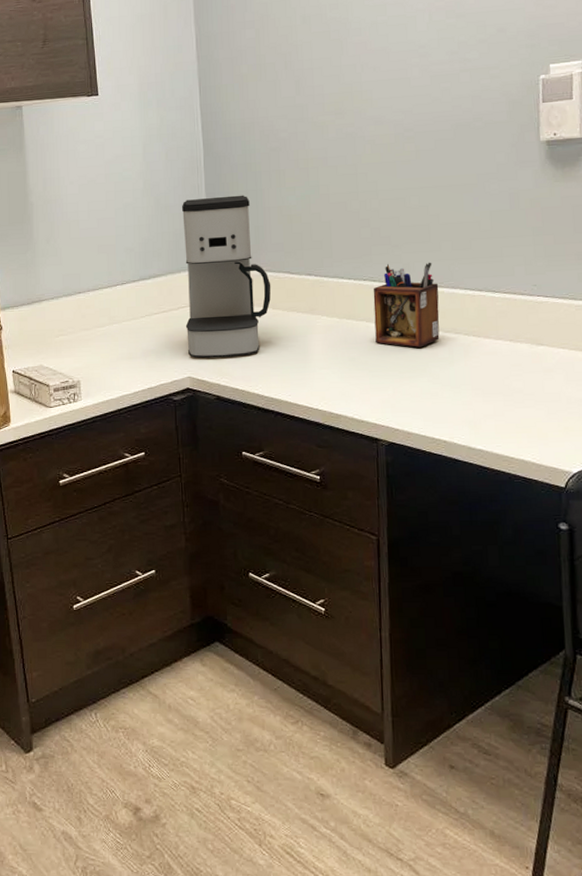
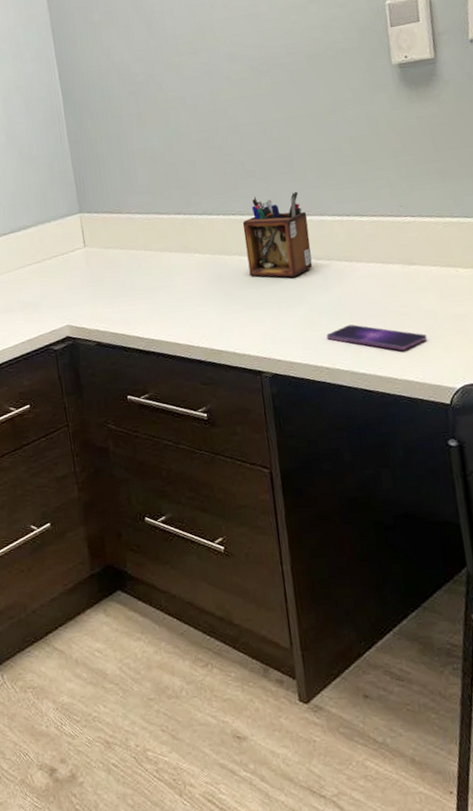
coffee maker: present [182,195,271,359] -> none [46,140,142,306]
smartphone: none [447,400,548,430] -> present [326,324,427,350]

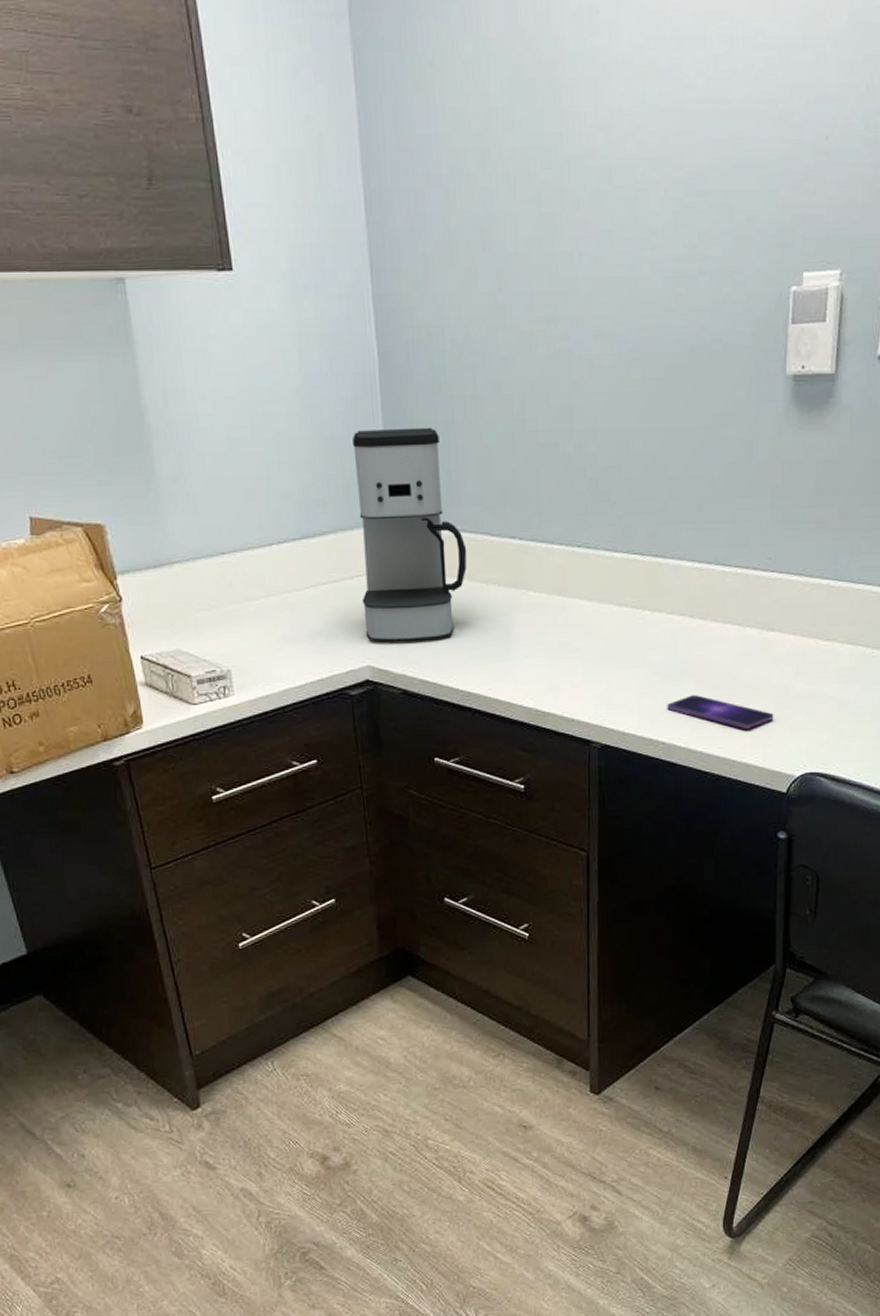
coffee maker: none [46,140,142,306] -> present [353,427,467,643]
desk organizer: present [242,191,313,277] -> none [588,525,664,632]

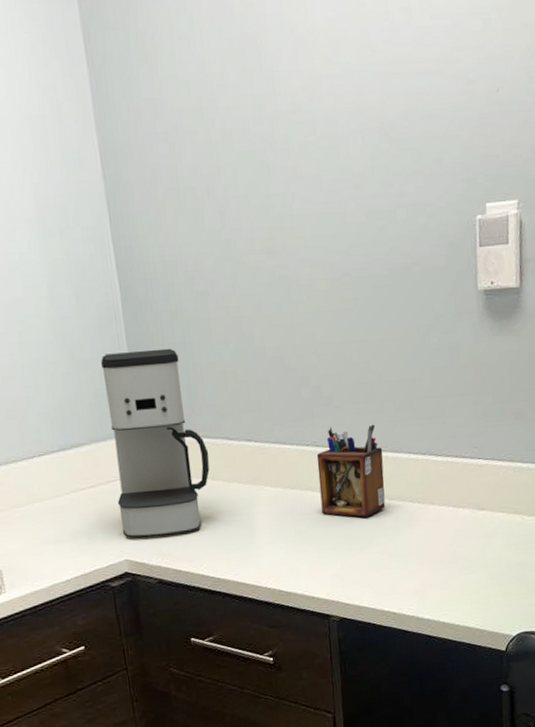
desk organizer: none [588,525,664,632] -> present [316,424,386,517]
smartphone: present [667,695,774,729] -> none [395,569,490,597]

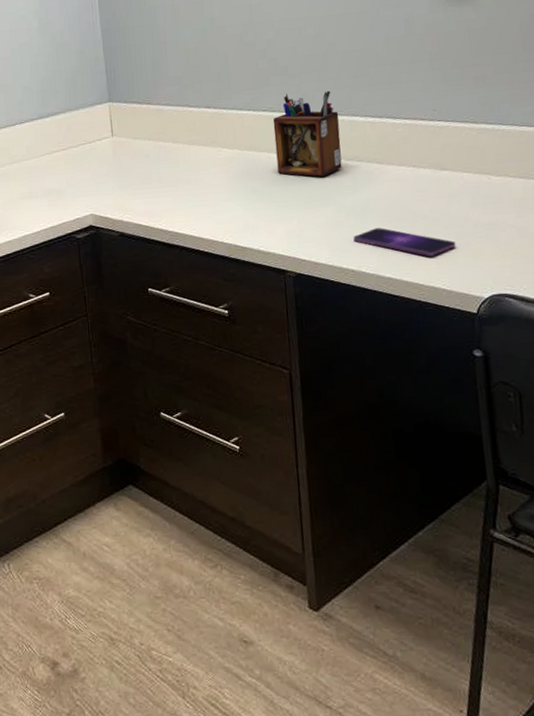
coffee maker: present [101,348,210,539] -> none [78,30,171,195]
smartphone: none [395,569,490,597] -> present [353,228,456,256]

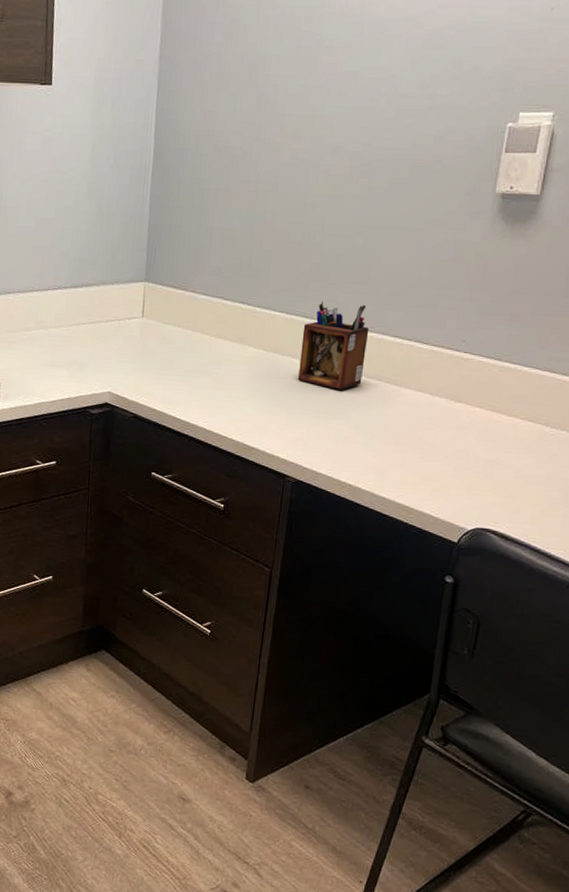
smartphone: present [353,228,456,256] -> none [357,448,453,483]

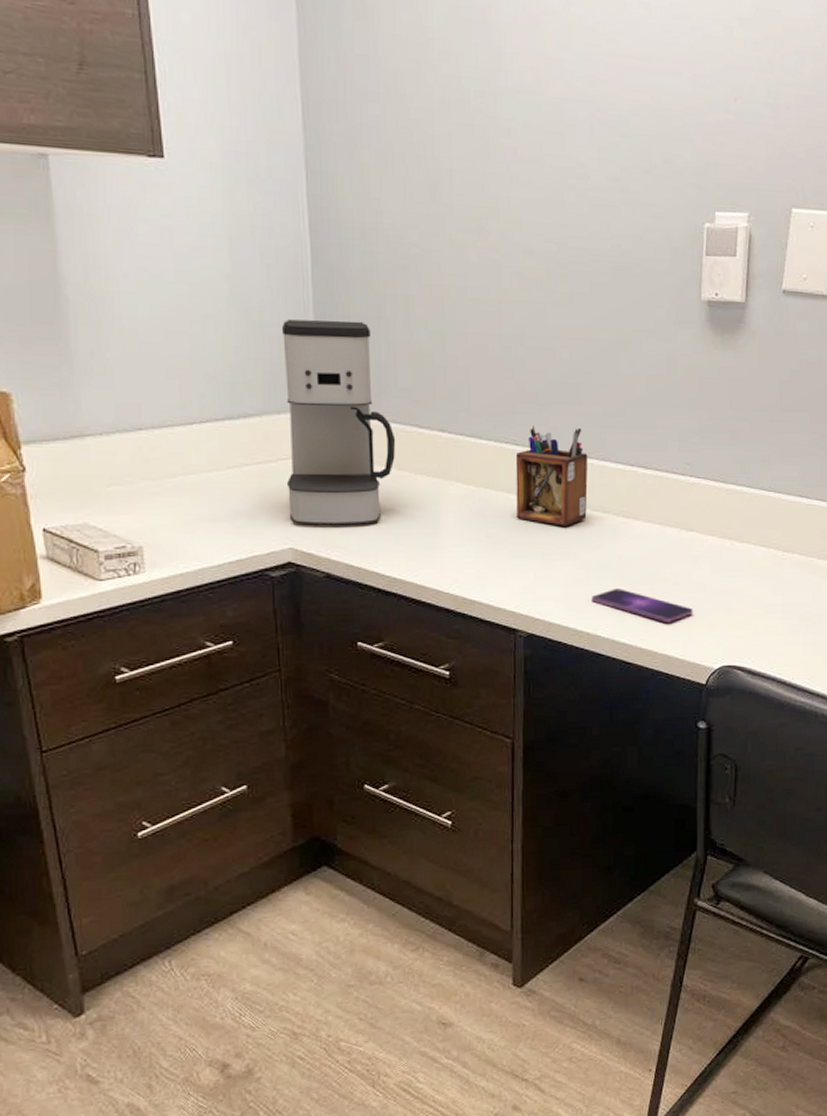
coffee maker: none [111,209,203,378] -> present [282,319,396,526]
smartphone: none [357,448,453,483] -> present [591,589,693,622]

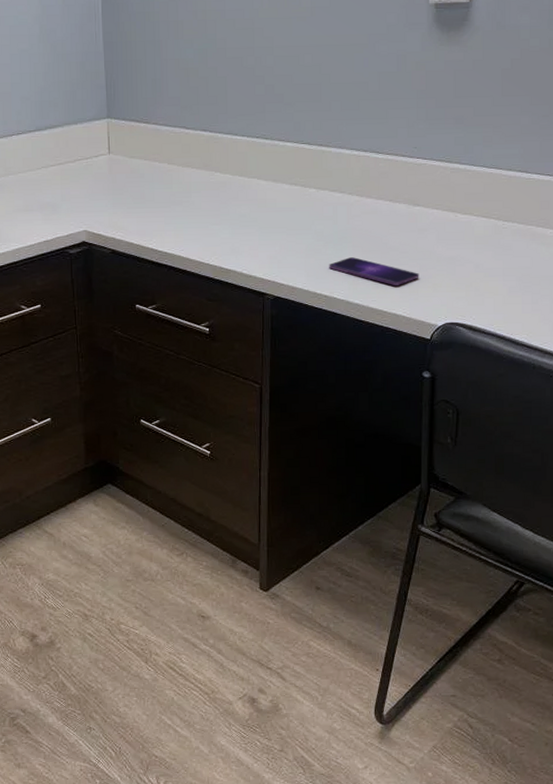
coffee maker: present [282,319,396,526] -> none [79,45,167,212]
desk organizer: present [515,425,588,526] -> none [265,121,327,206]

